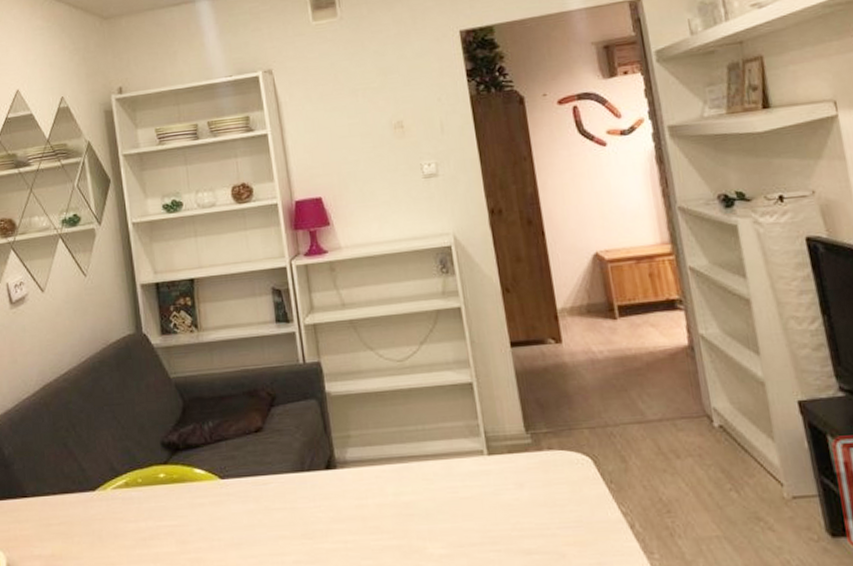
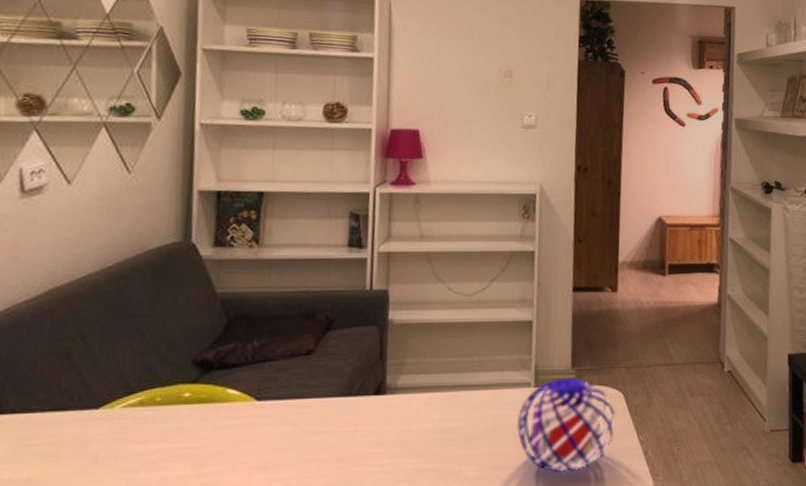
decorative orb: none [475,442,589,549] -> present [516,377,615,472]

